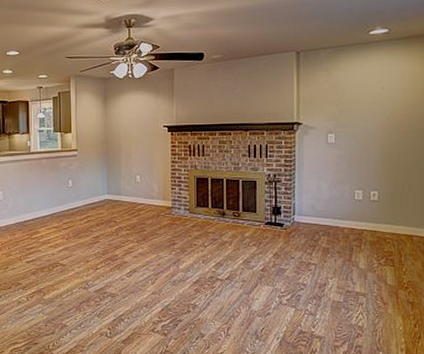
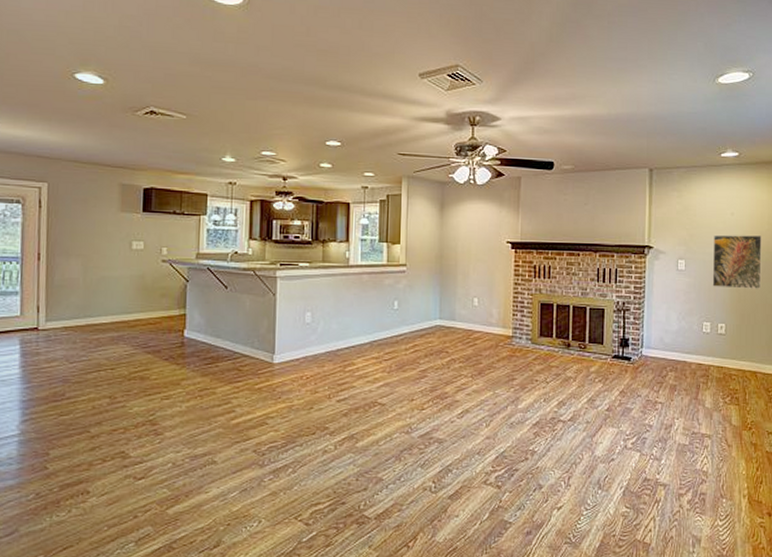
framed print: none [363,107,416,158] -> present [712,234,762,289]

